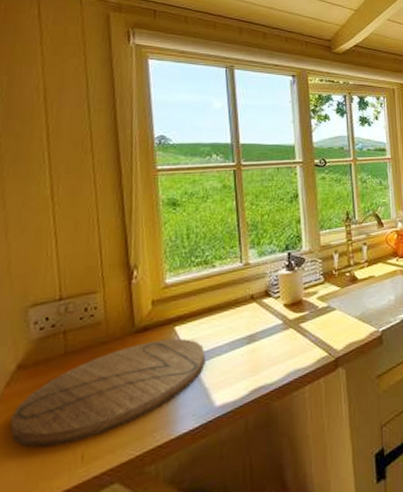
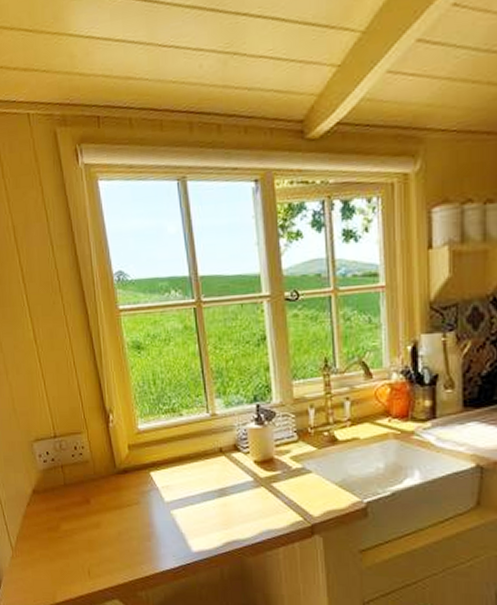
cutting board: present [10,338,205,448] -> none [34,483,180,560]

